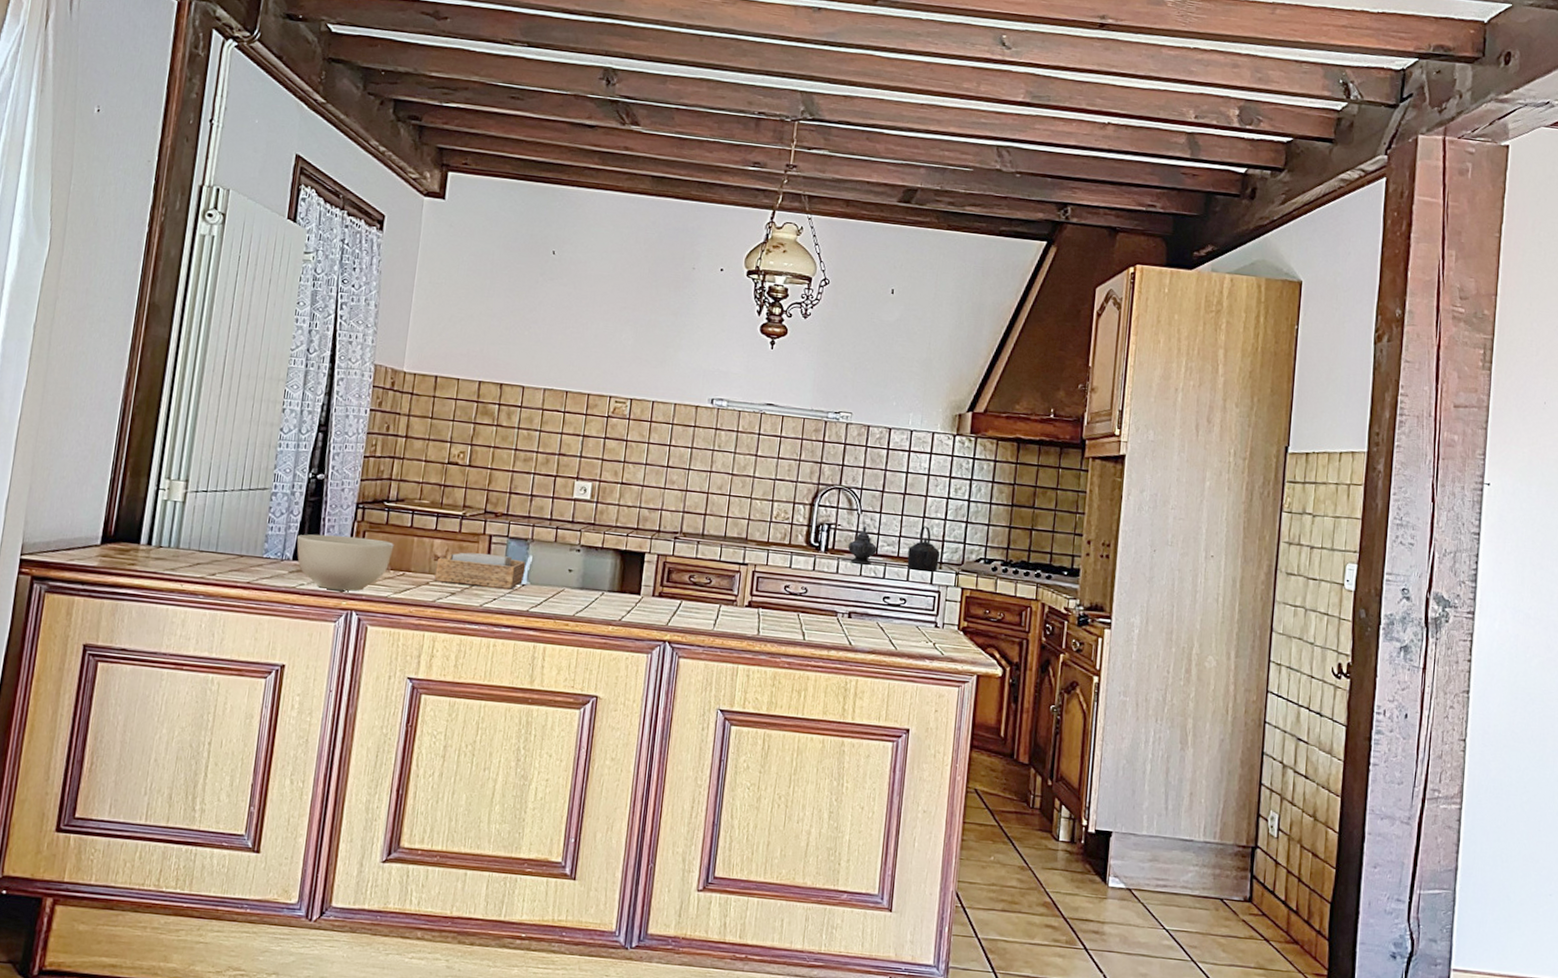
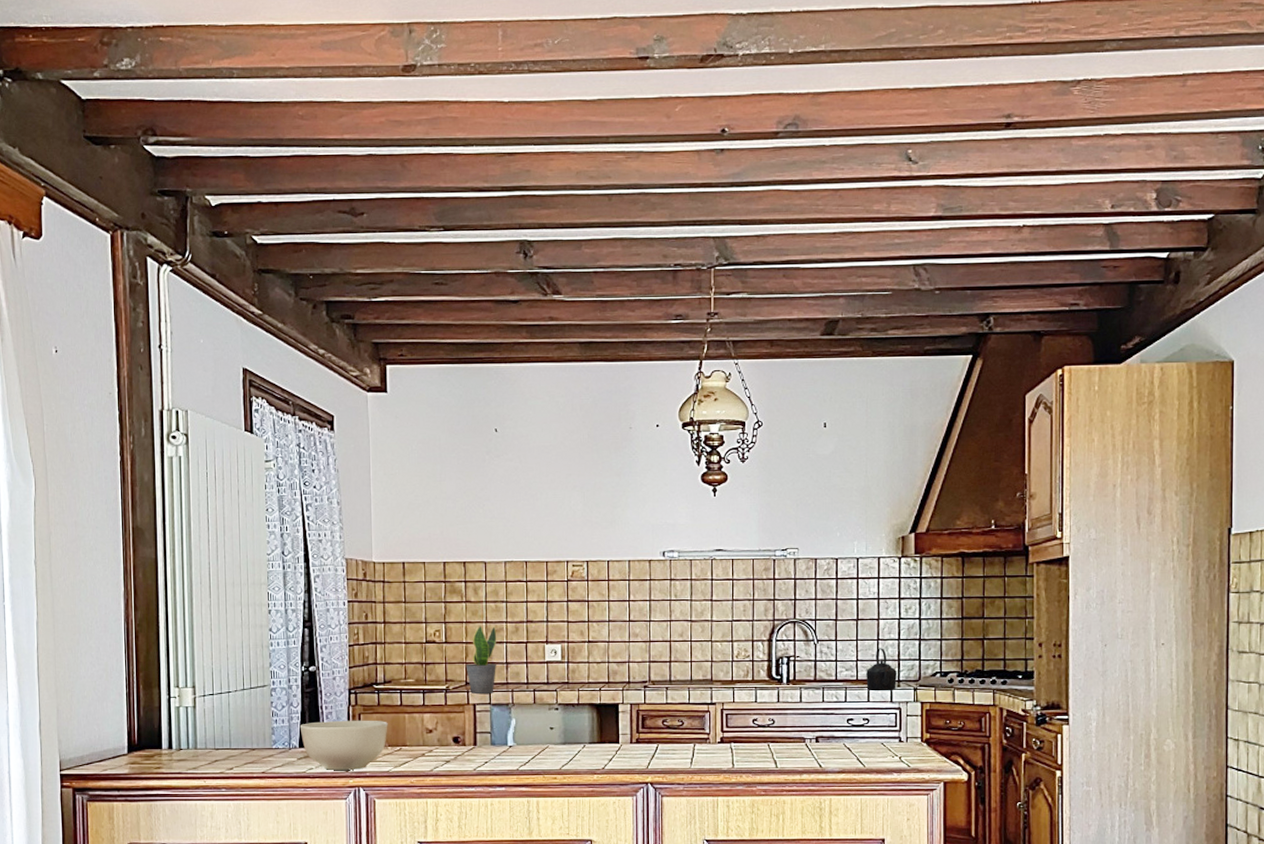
napkin holder: present [434,552,526,590] -> none [429,721,511,752]
potted plant: none [487,452,525,526] -> present [465,625,497,695]
teapot: present [848,526,878,565] -> none [809,655,837,691]

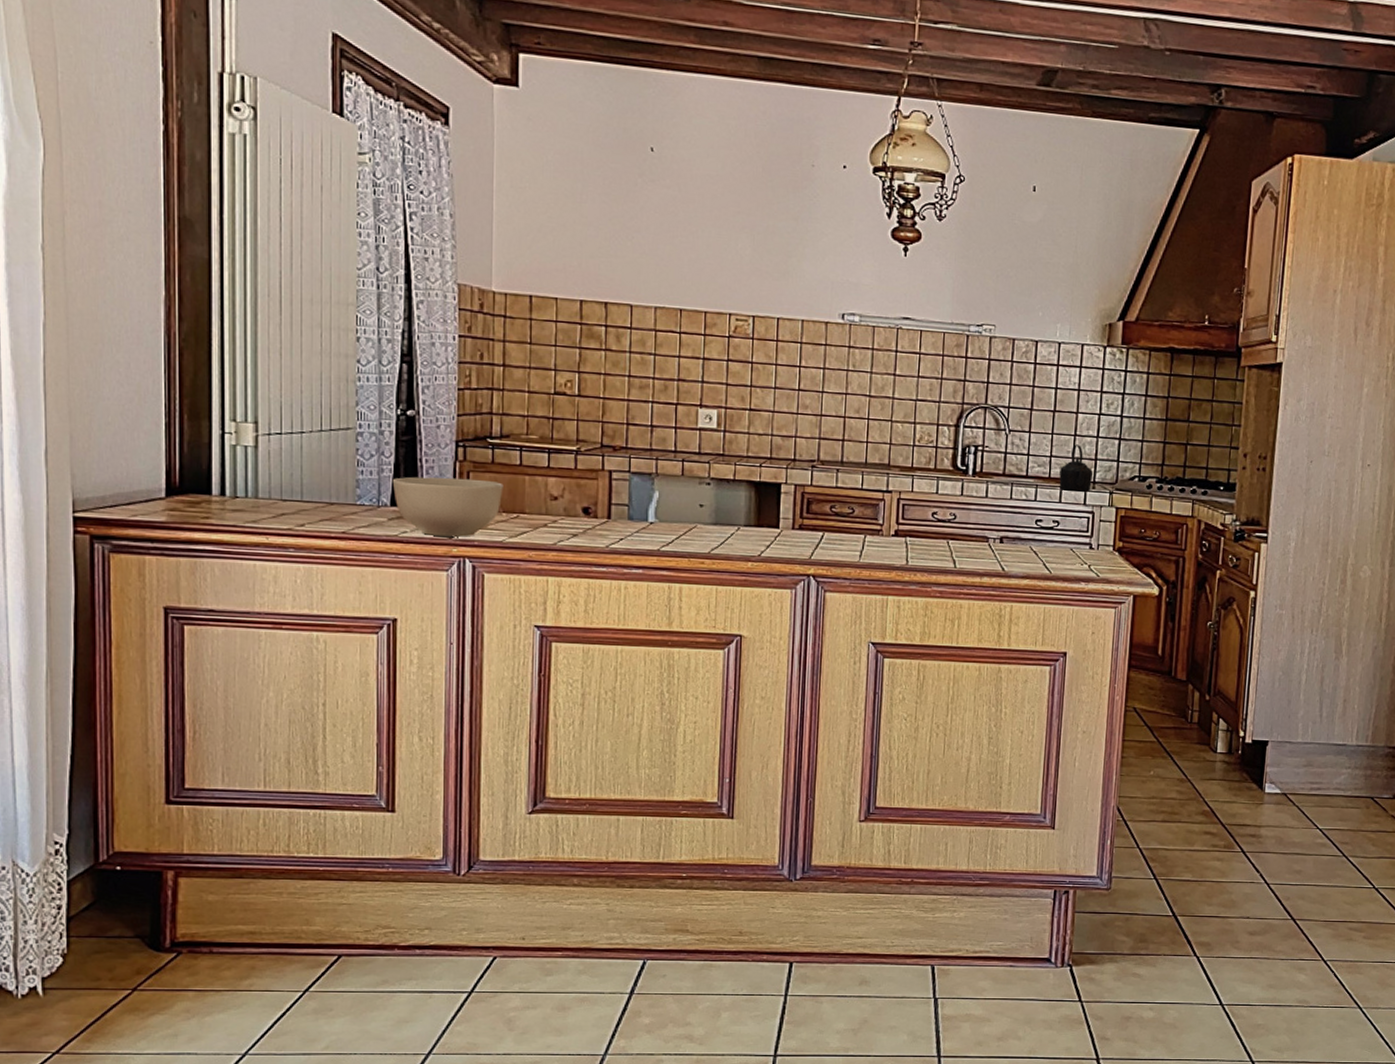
potted plant: present [465,625,497,695] -> none [601,379,641,461]

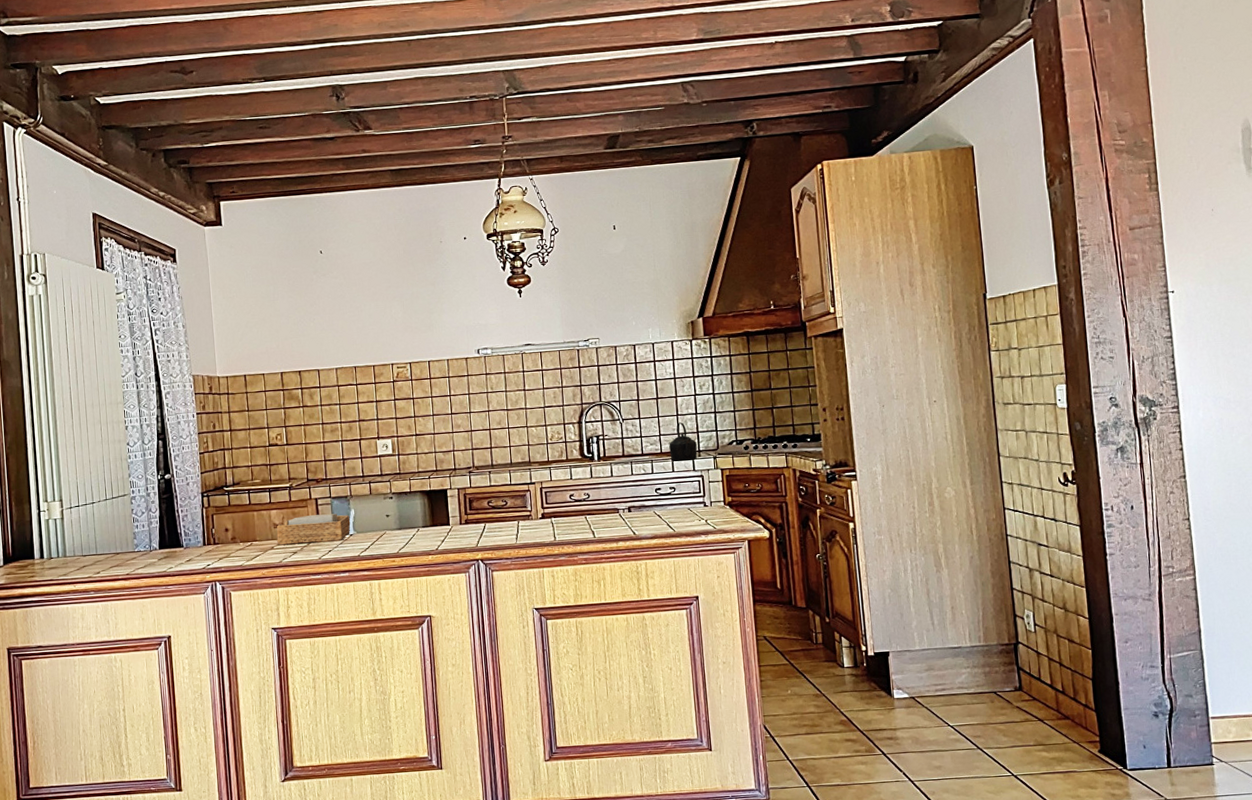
bowl: present [392,476,504,537] -> none [158,519,239,568]
napkin holder: none [553,490,652,528] -> present [276,513,351,545]

